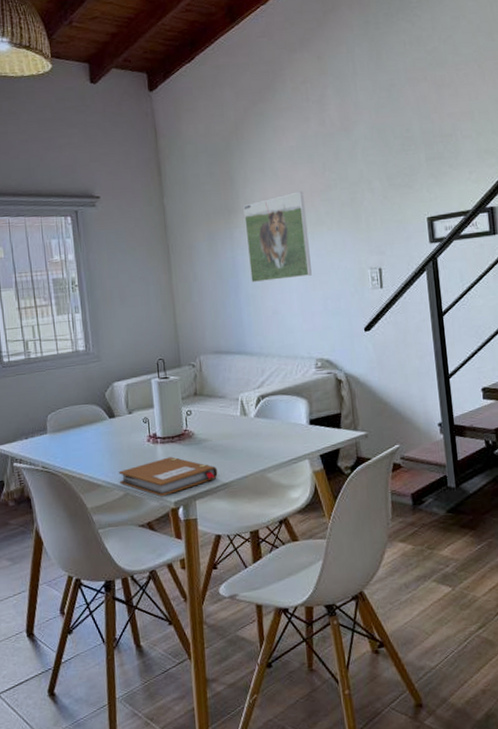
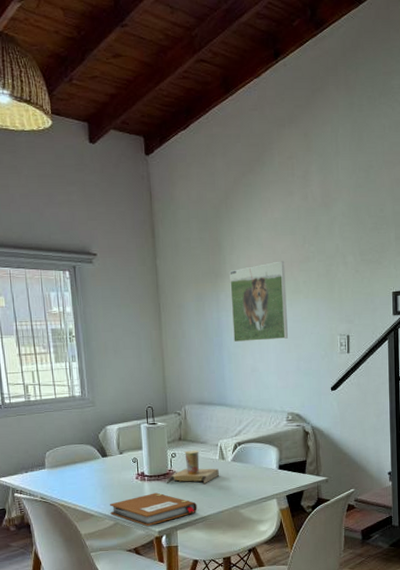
cup: none [181,406,241,447] -> present [166,450,219,484]

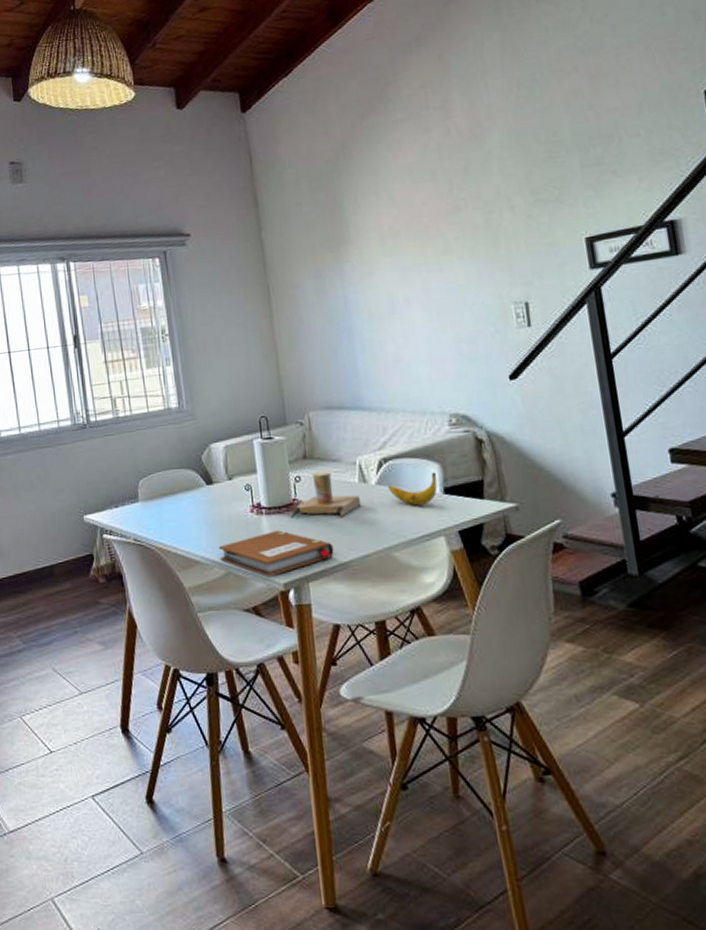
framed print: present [229,261,288,343] -> none [354,215,440,326]
banana: none [240,454,275,477] -> present [388,472,437,506]

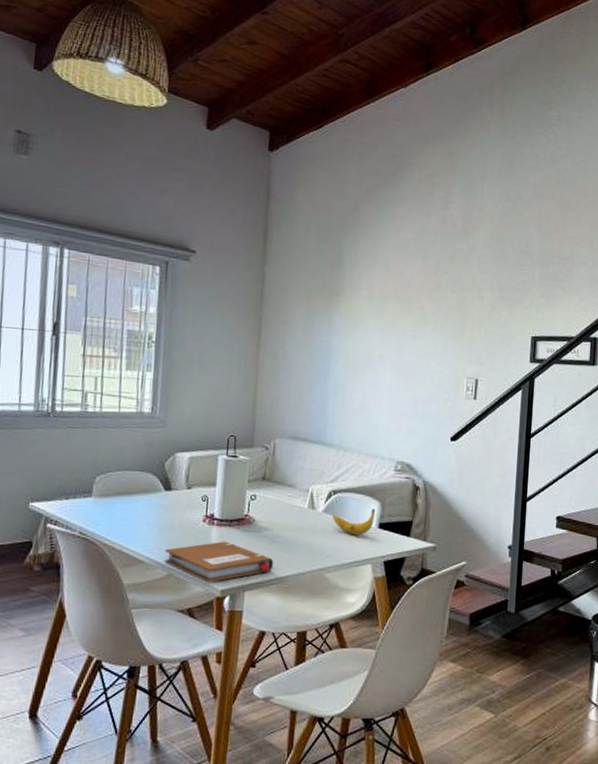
cup: present [290,470,360,519] -> none [239,493,306,536]

